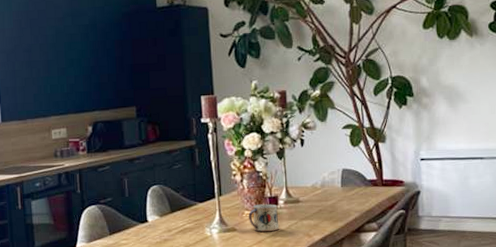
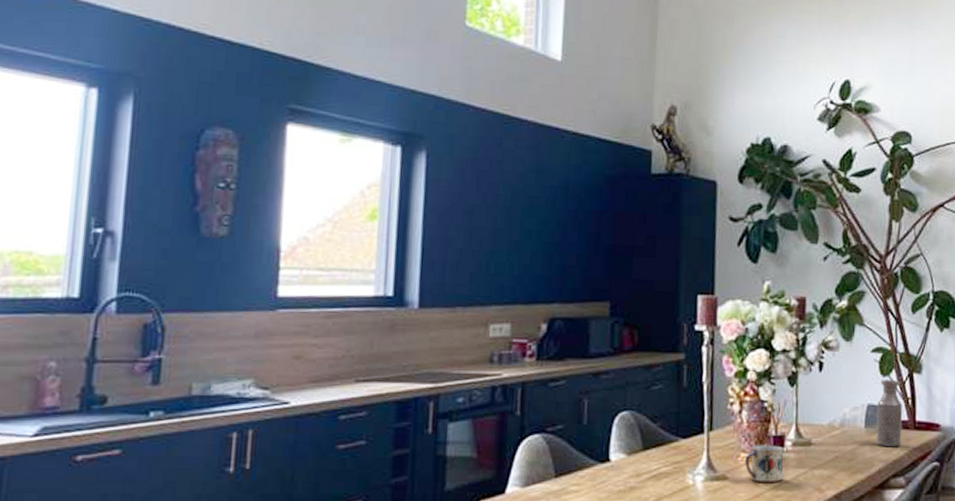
bottle: none [350,149,372,201] -> present [876,380,903,447]

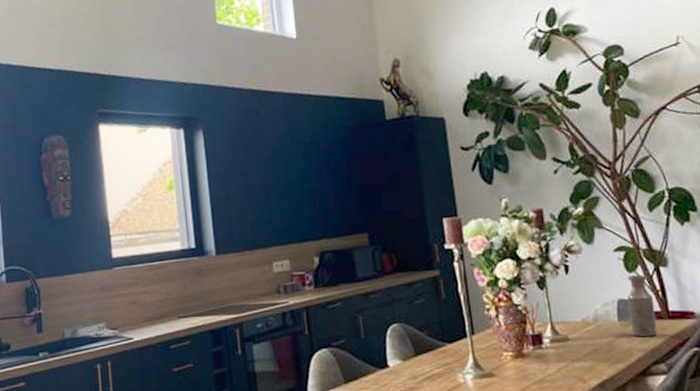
mug: present [745,445,784,483] -> none [508,343,546,378]

